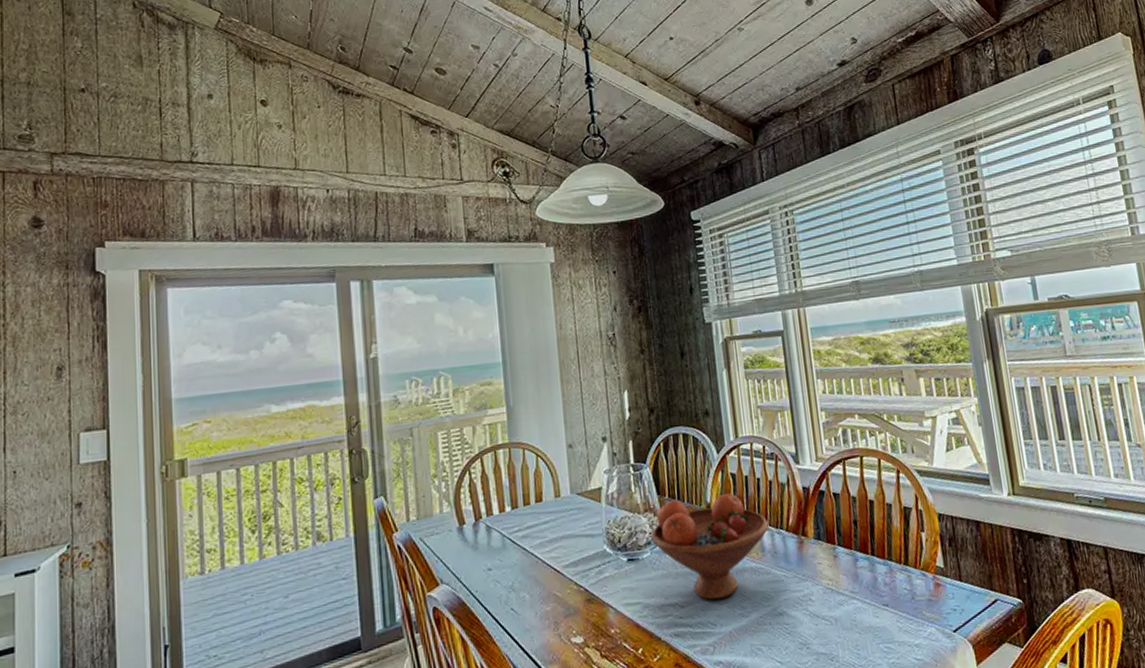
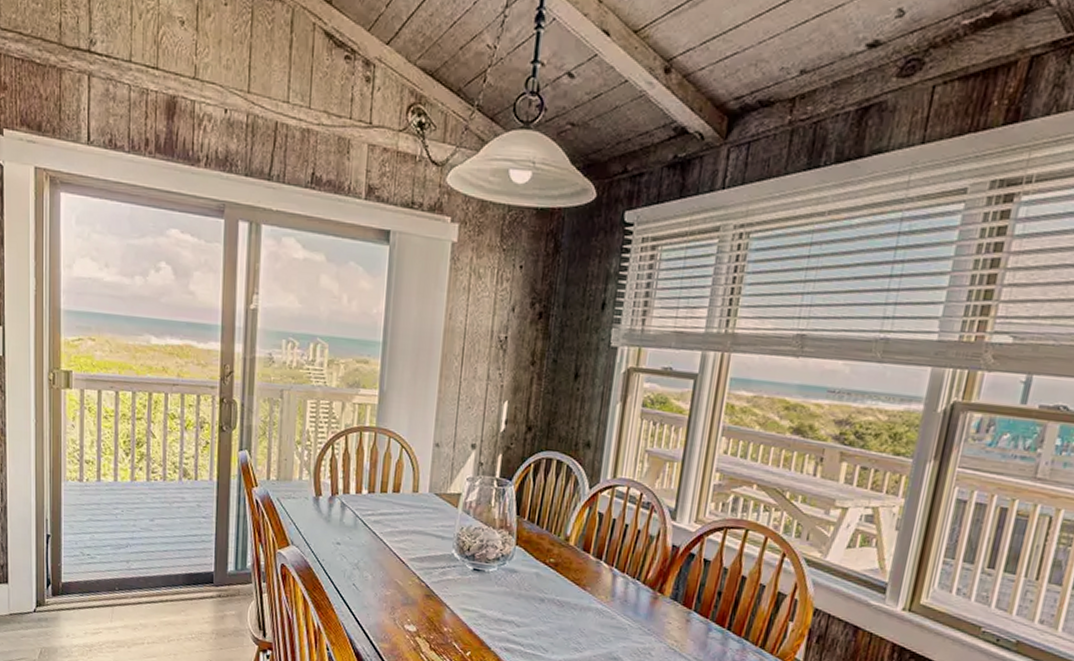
fruit bowl: present [651,493,769,600] -> none [501,523,627,629]

